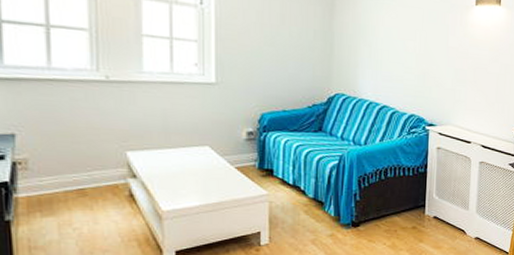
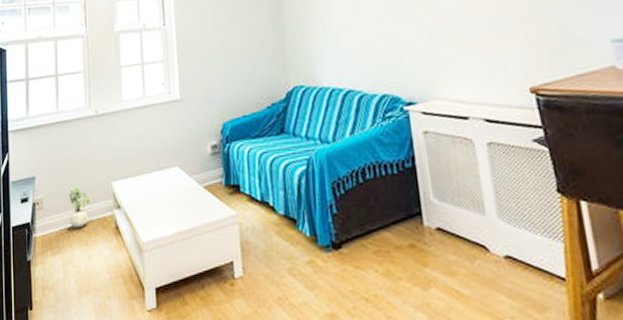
potted plant: none [64,149,102,193] -> present [67,185,94,229]

